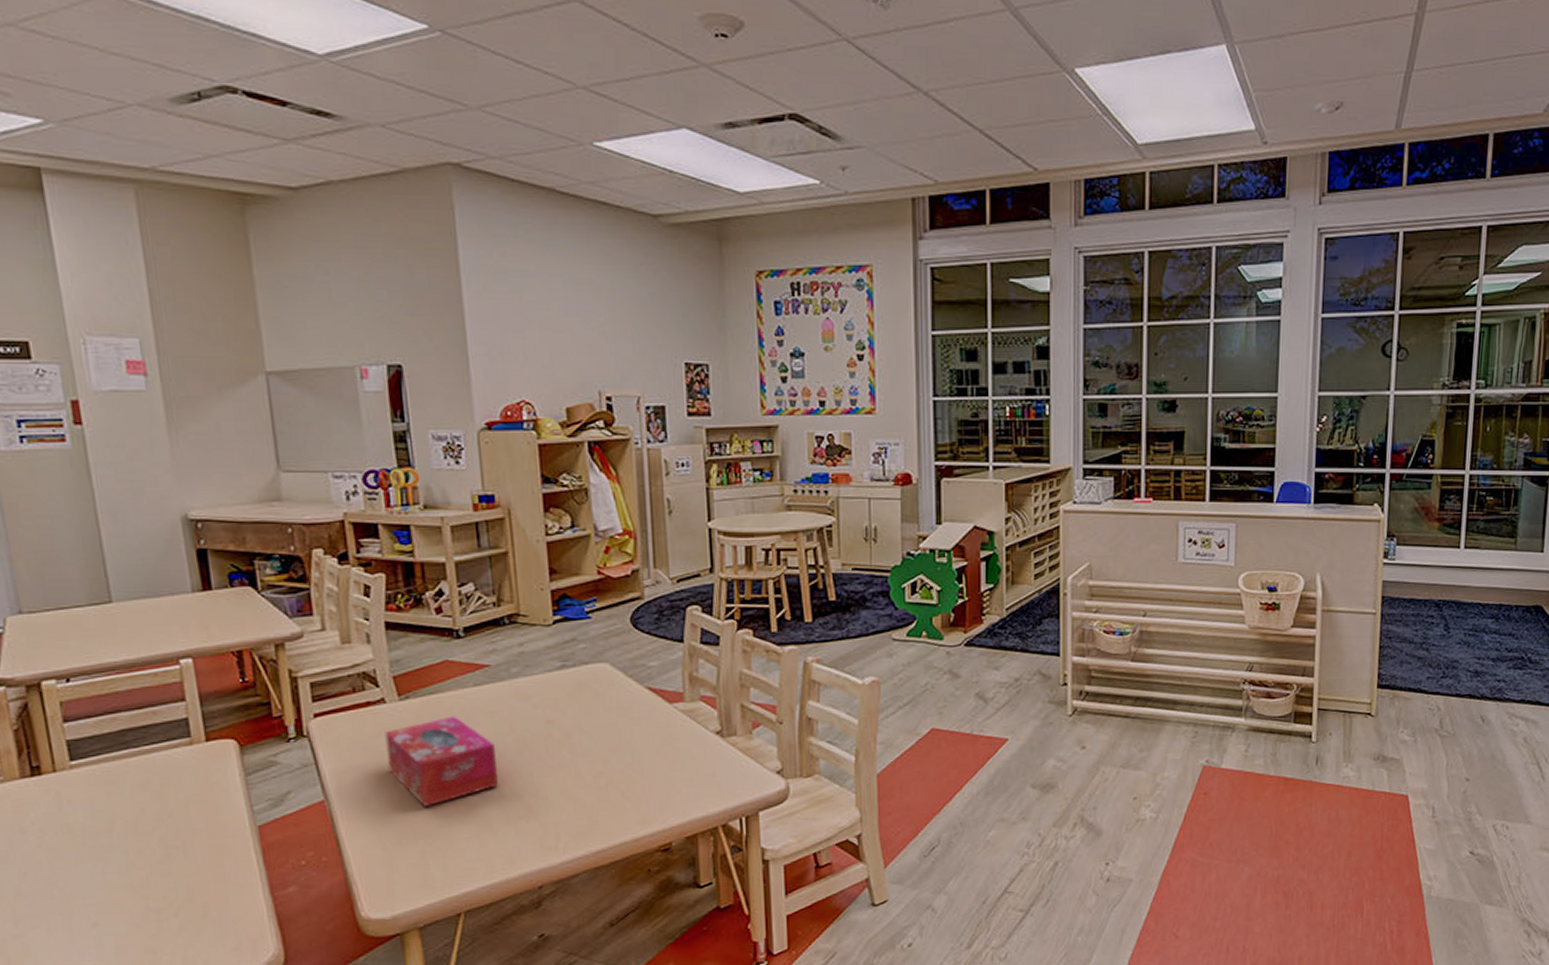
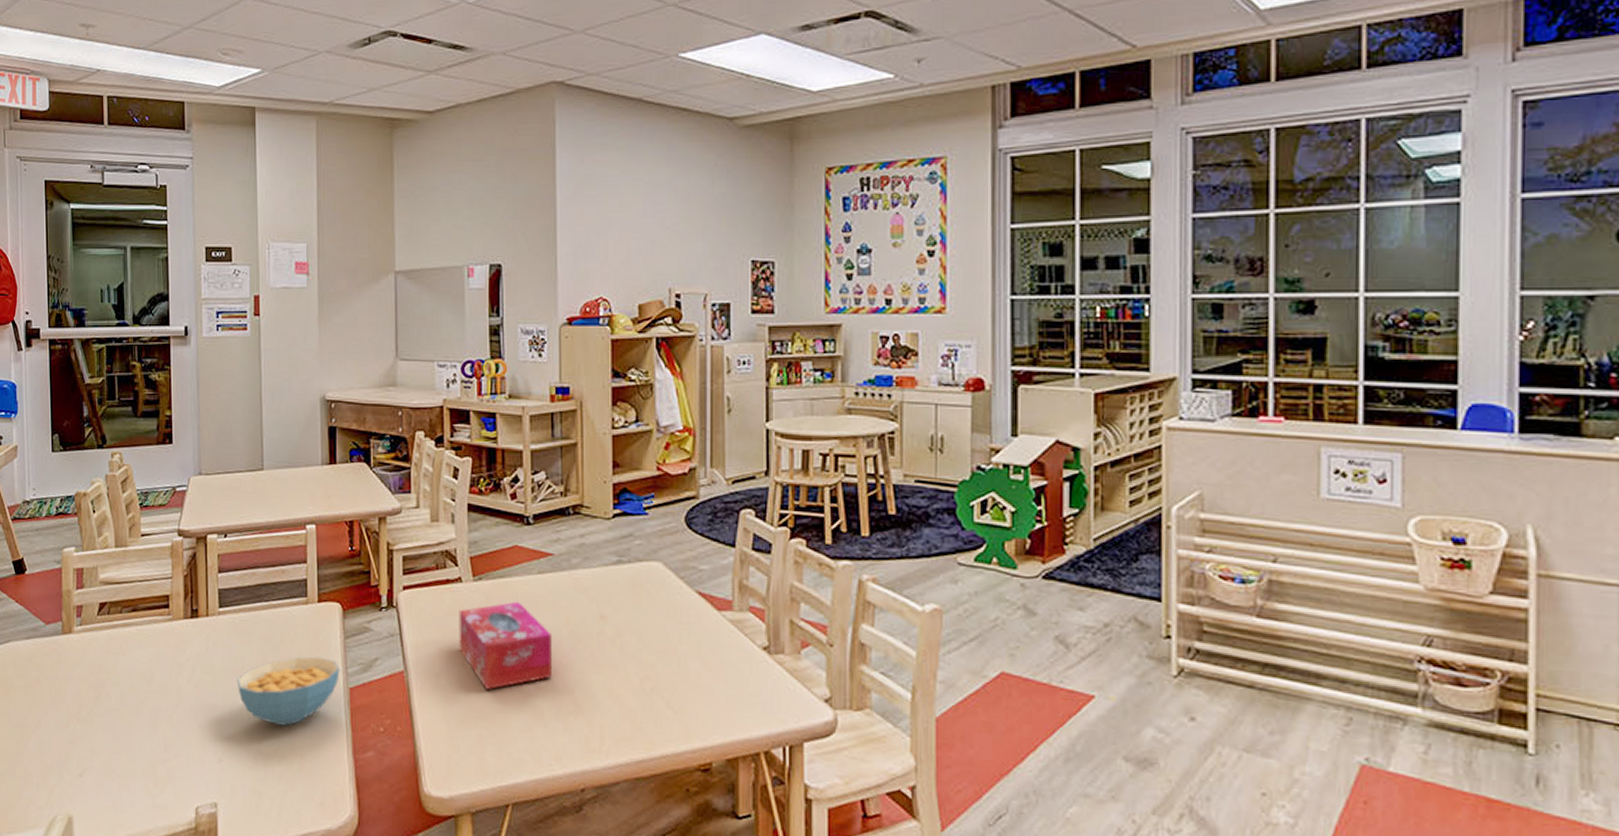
cereal bowl: none [106,798,244,877] -> present [237,656,340,727]

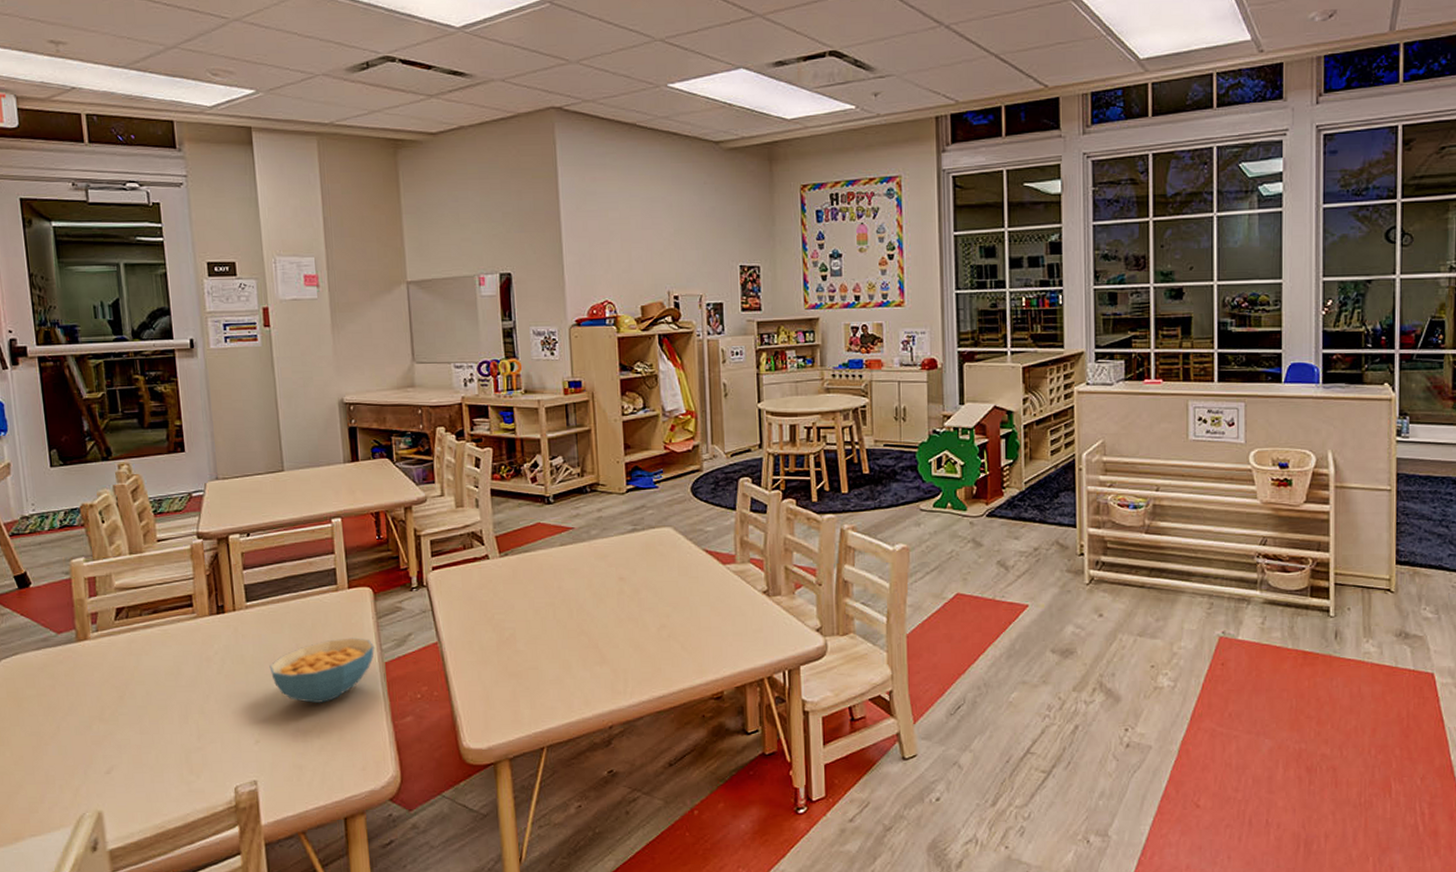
tissue box: present [459,601,553,690] -> none [487,571,579,651]

